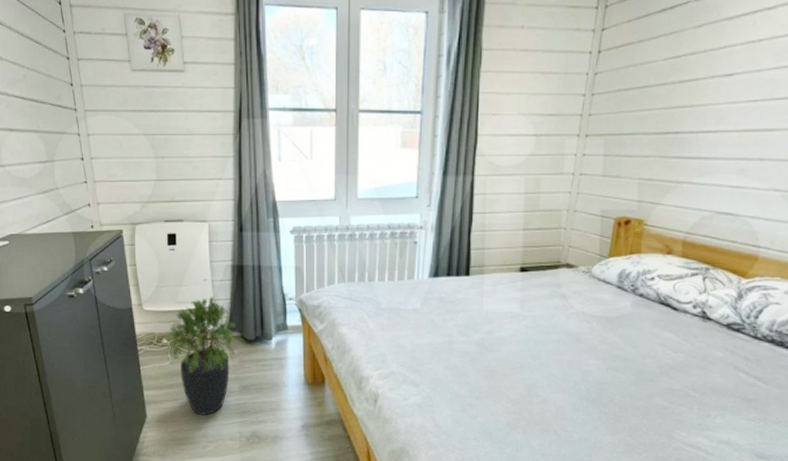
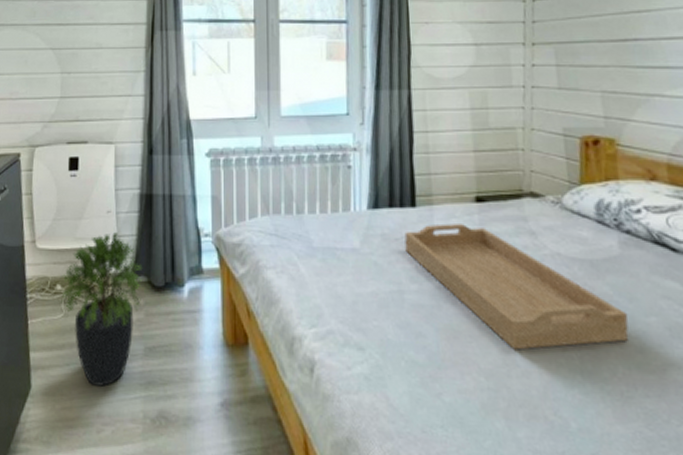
serving tray: none [458,289,630,384] -> present [404,224,629,350]

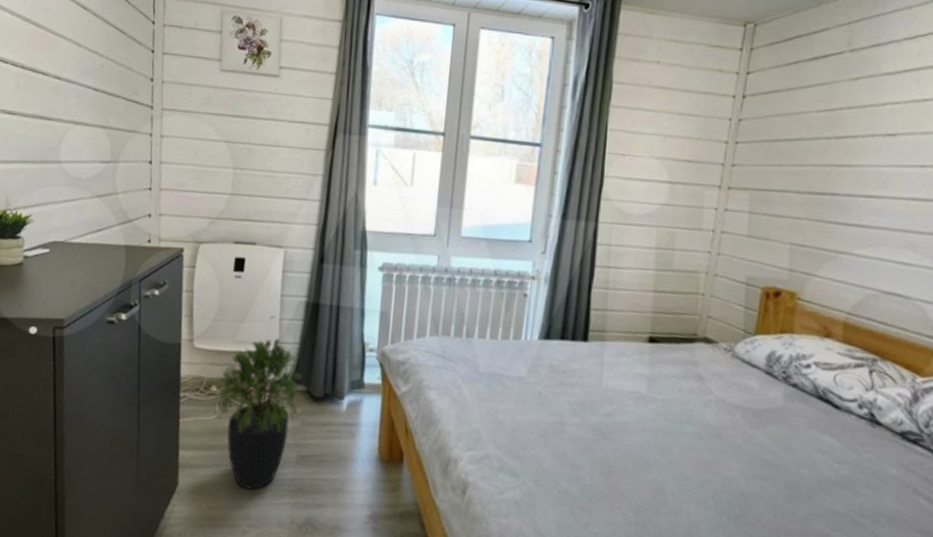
serving tray: present [404,224,629,350] -> none [572,360,782,490]

